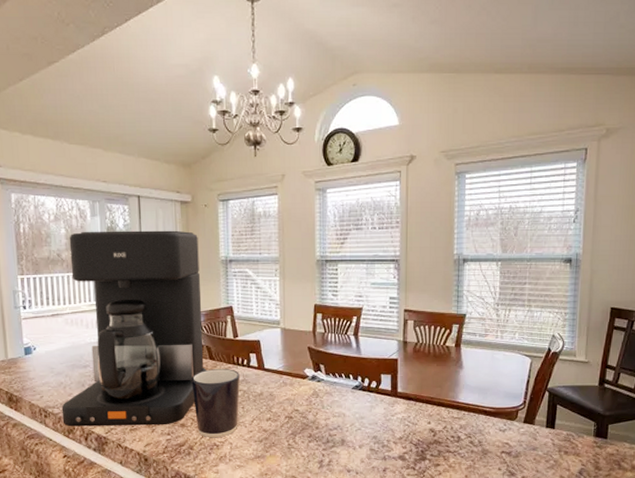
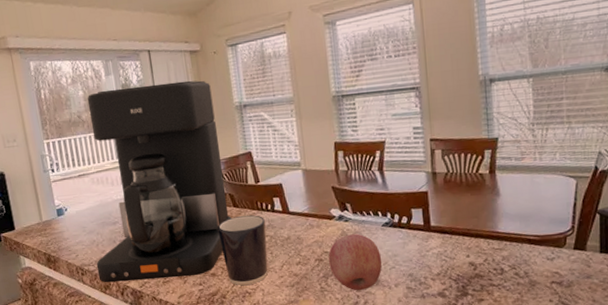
fruit: none [299,394,348,450] -> present [328,234,382,291]

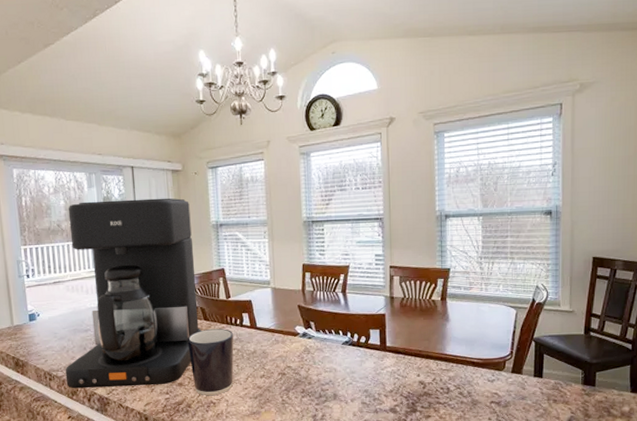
fruit: present [328,234,382,291] -> none [291,350,340,405]

